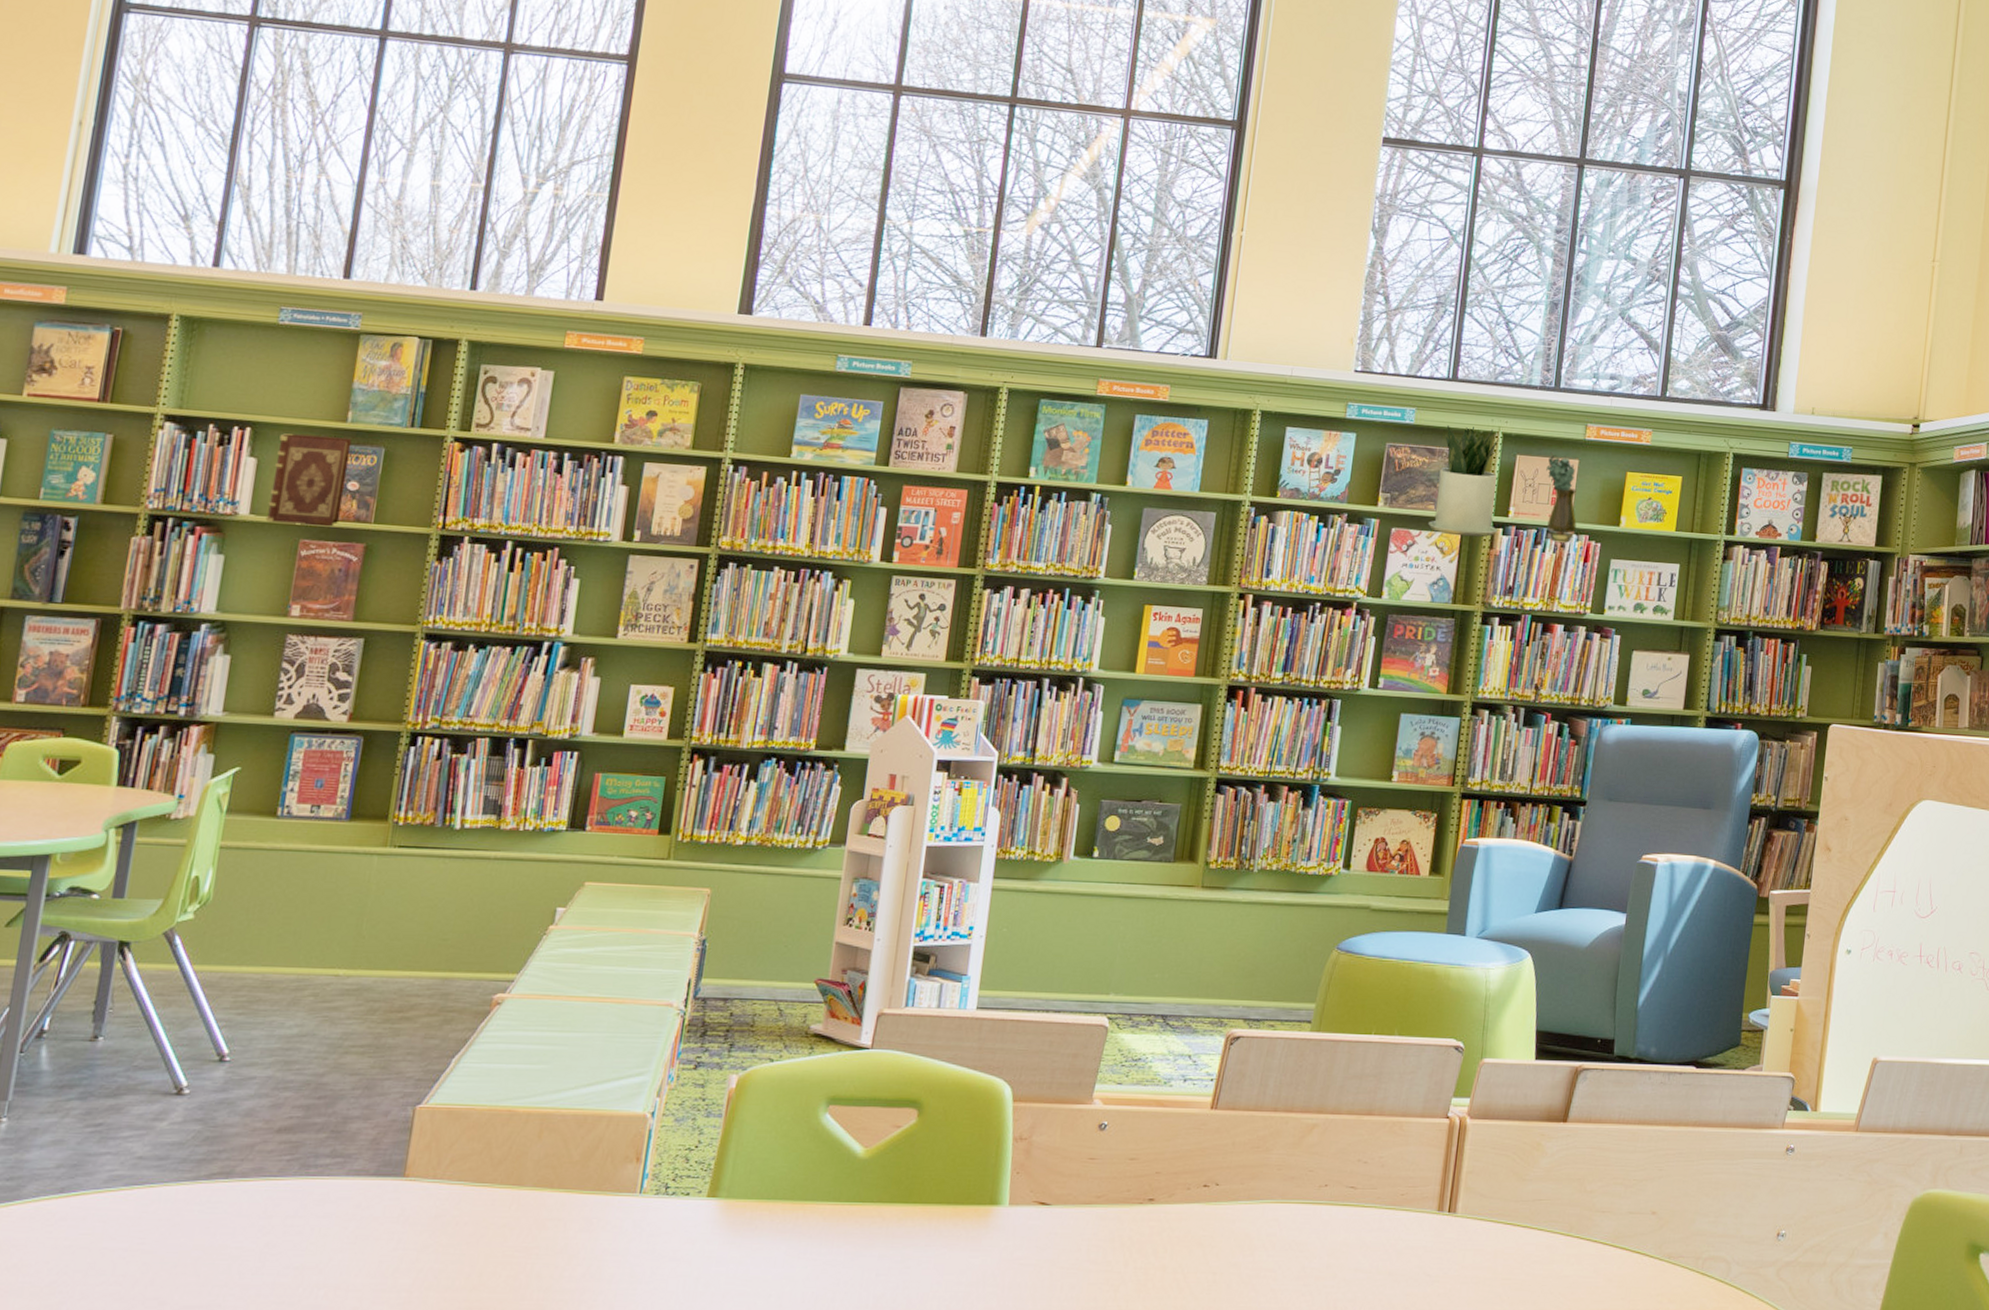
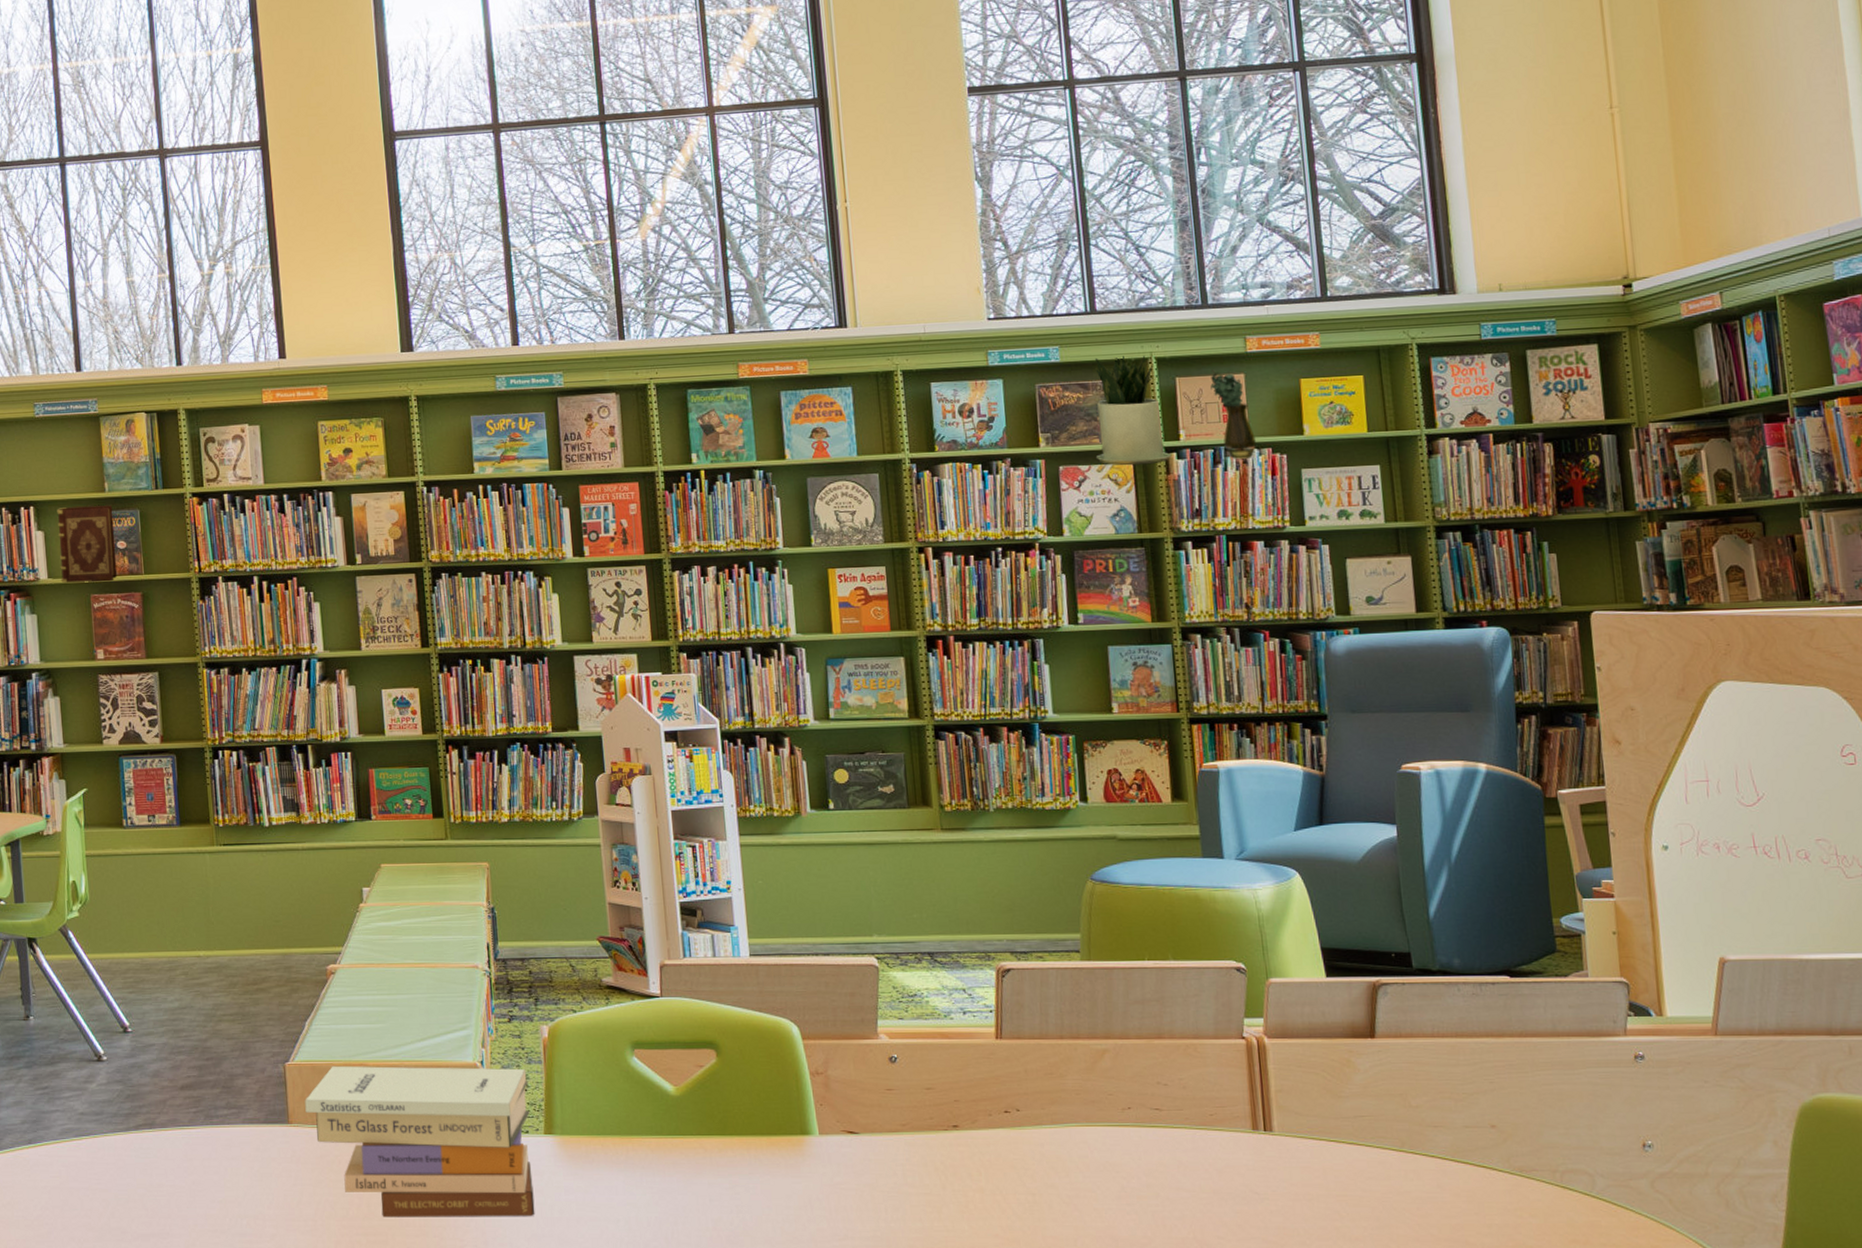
books: none [428,1111,702,1290] -> present [305,1065,535,1218]

